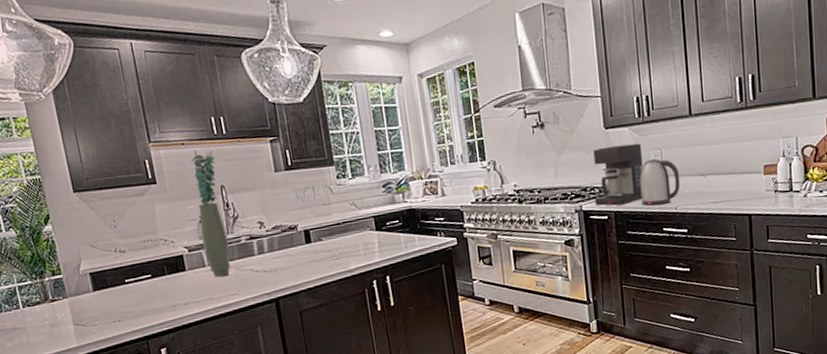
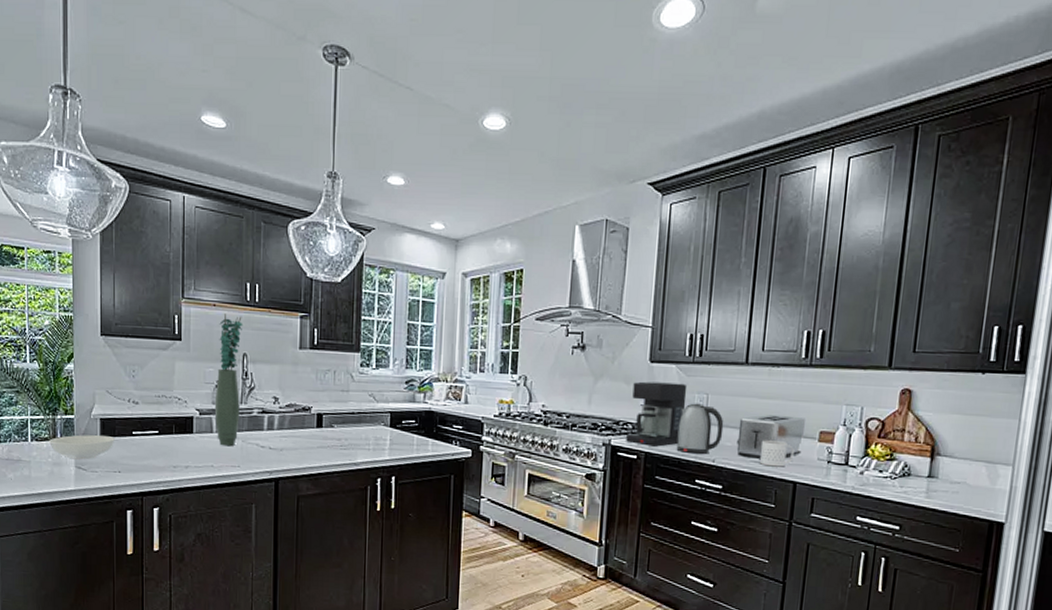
bowl: none [41,288,110,318] -> present [49,434,116,460]
toaster: none [692,156,751,200] -> present [736,414,806,459]
mug: none [714,180,745,205] -> present [759,440,795,467]

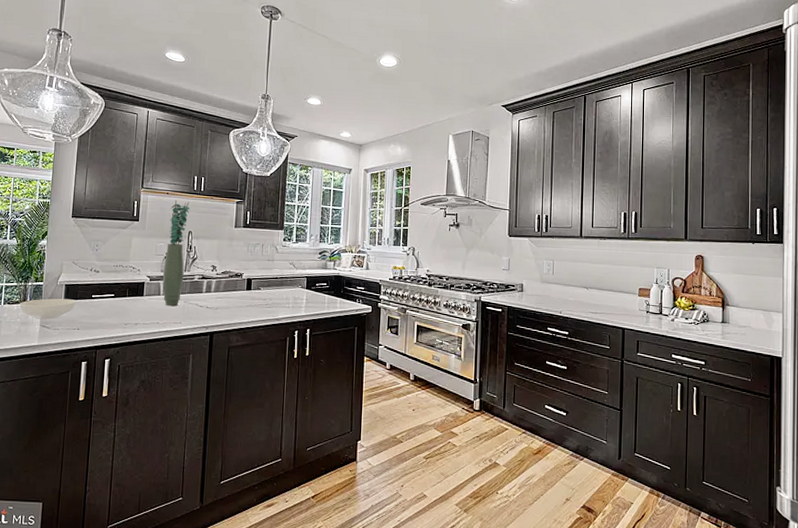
coffee maker: present [626,381,688,448] -> none [493,251,538,303]
kettle: present [676,403,724,454] -> none [532,267,567,307]
toaster: present [736,414,806,459] -> none [577,276,628,310]
mug: present [759,440,795,467] -> none [595,296,621,317]

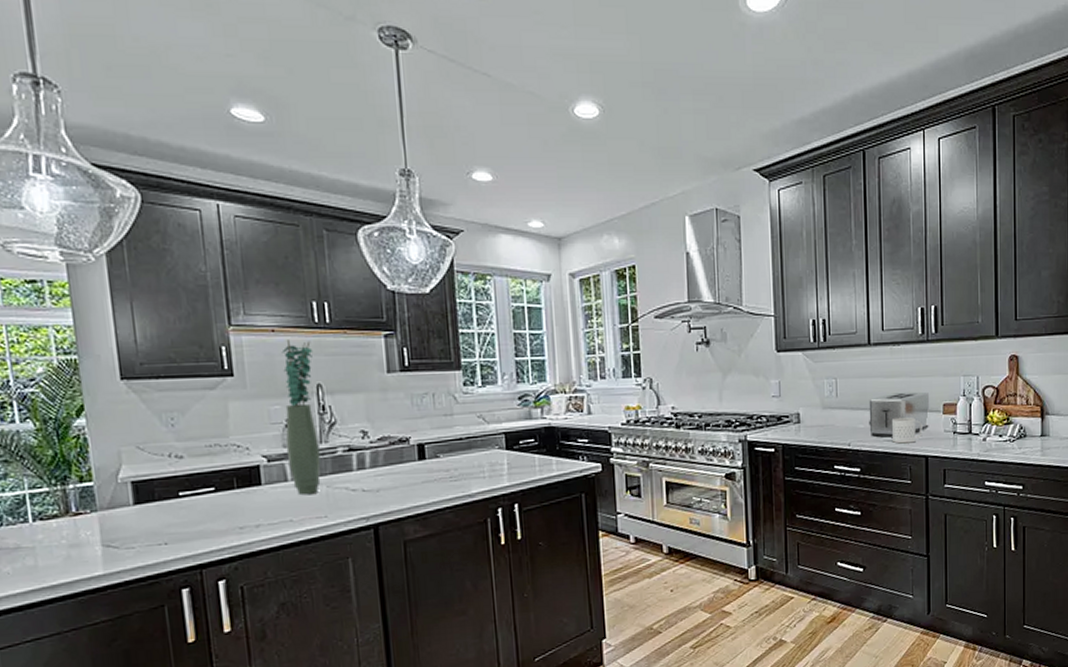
bowl: present [19,298,77,320] -> none [60,502,157,537]
toaster: none [577,276,628,310] -> present [869,392,930,438]
mug: none [595,296,621,317] -> present [891,417,923,444]

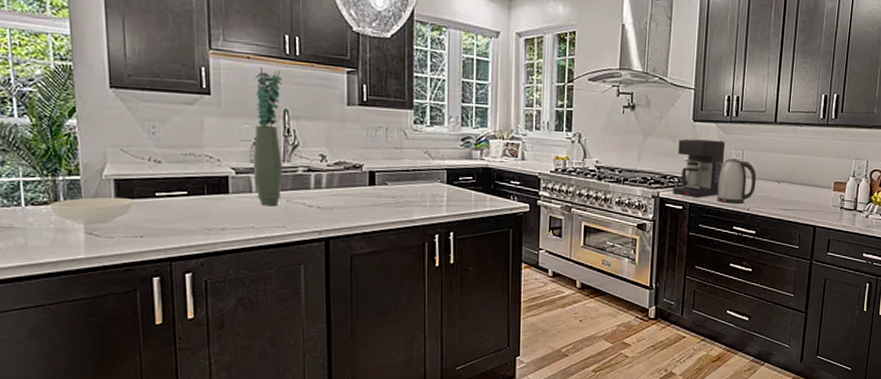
bowl: none [60,502,157,537] -> present [49,197,135,225]
coffee maker: none [762,370,816,439] -> present [673,138,726,199]
kettle: none [811,388,855,440] -> present [716,158,757,203]
toaster: present [869,392,930,438] -> none [767,168,824,207]
mug: present [891,417,923,444] -> none [786,190,814,213]

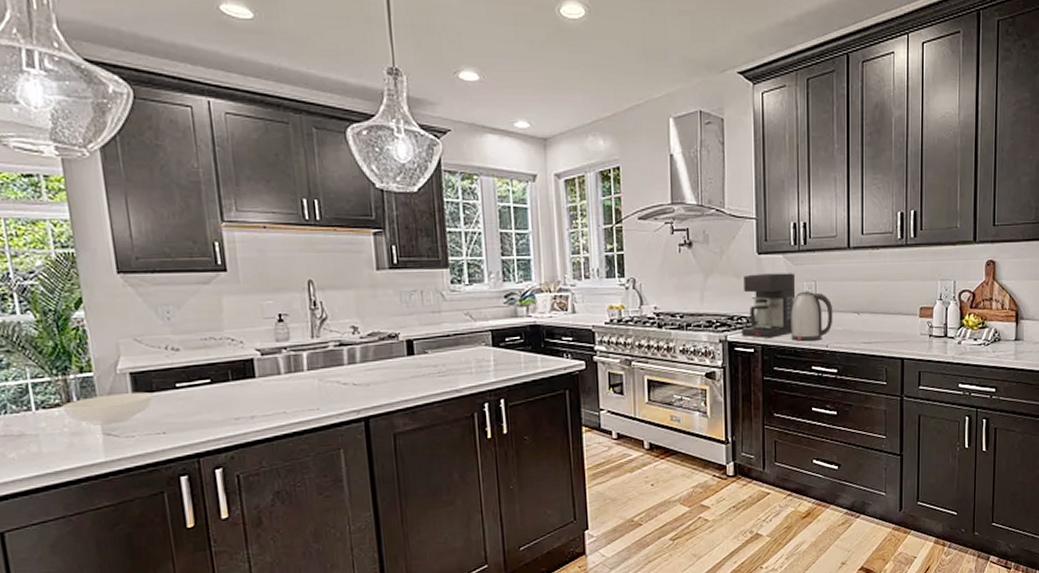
vase: present [252,67,283,207] -> none [273,236,313,389]

